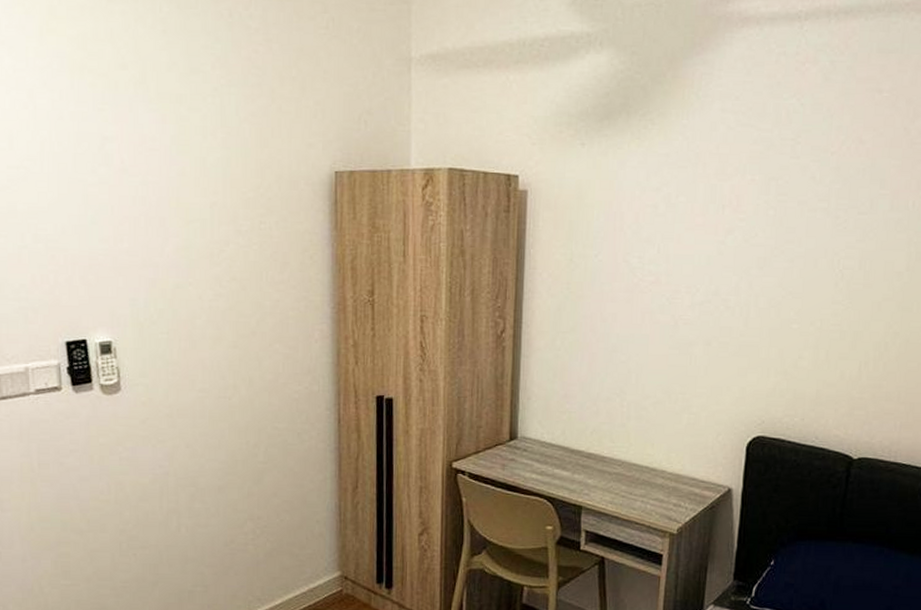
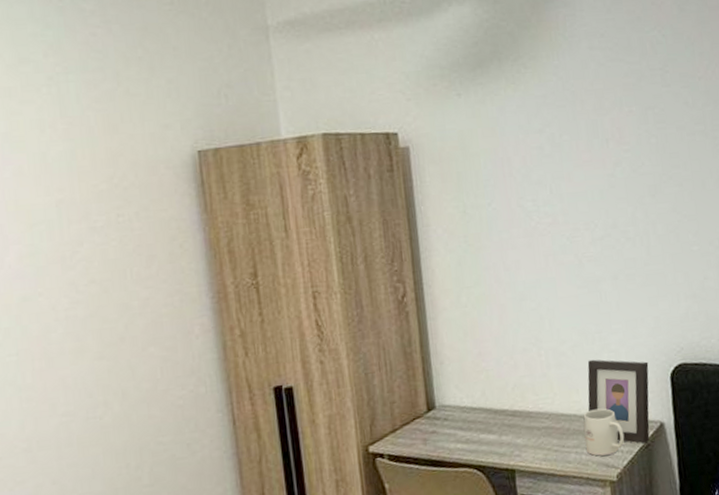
mug: none [651,464,691,509] -> present [583,408,625,456]
picture frame: none [661,418,727,505] -> present [587,359,650,444]

